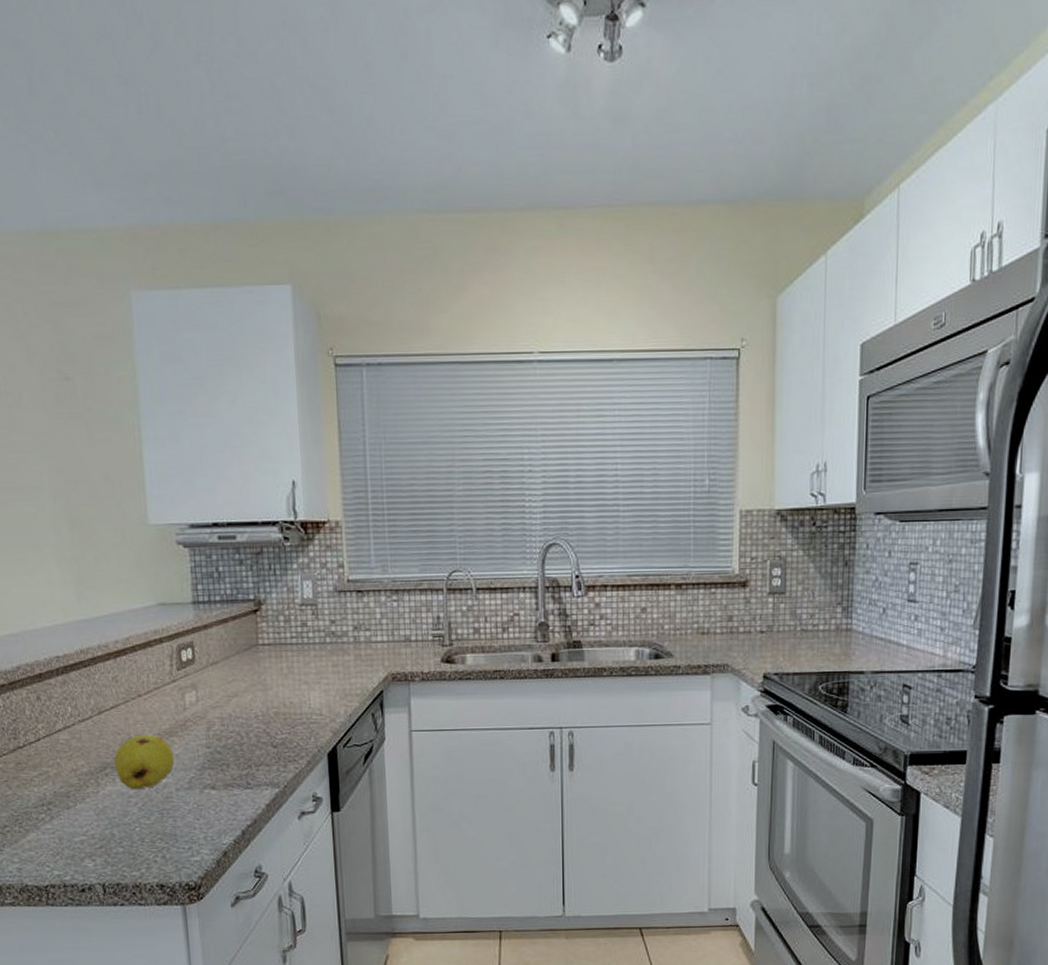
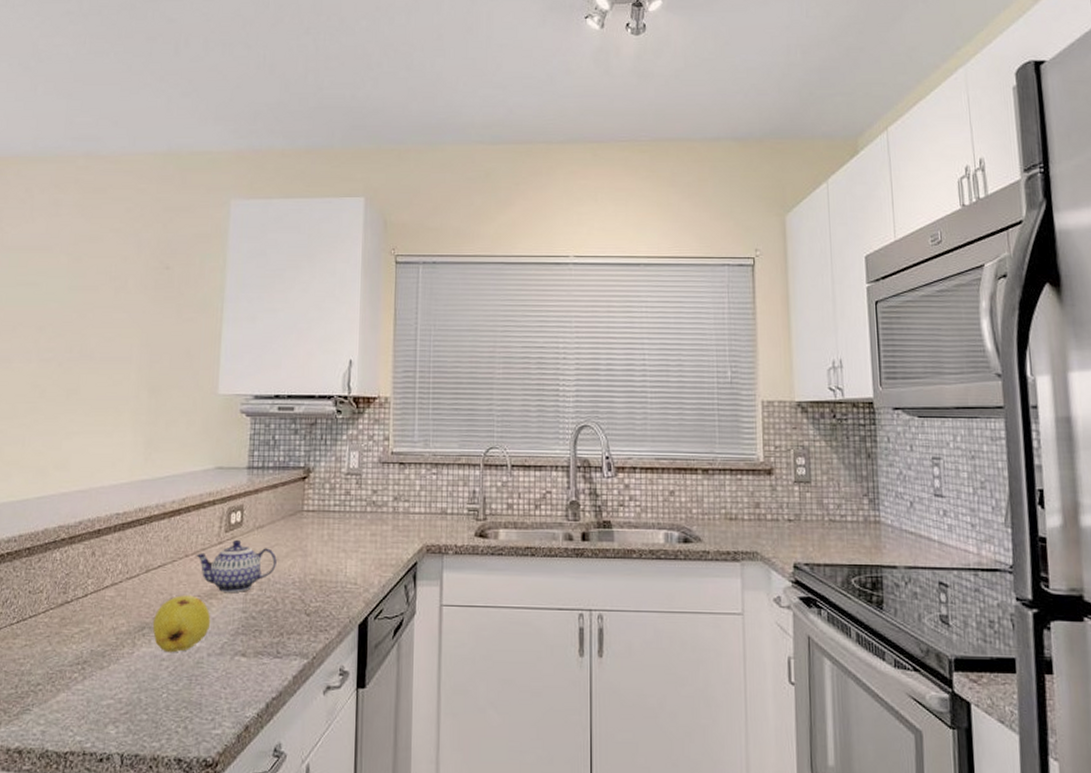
teapot: none [148,677,236,730] -> present [195,539,277,593]

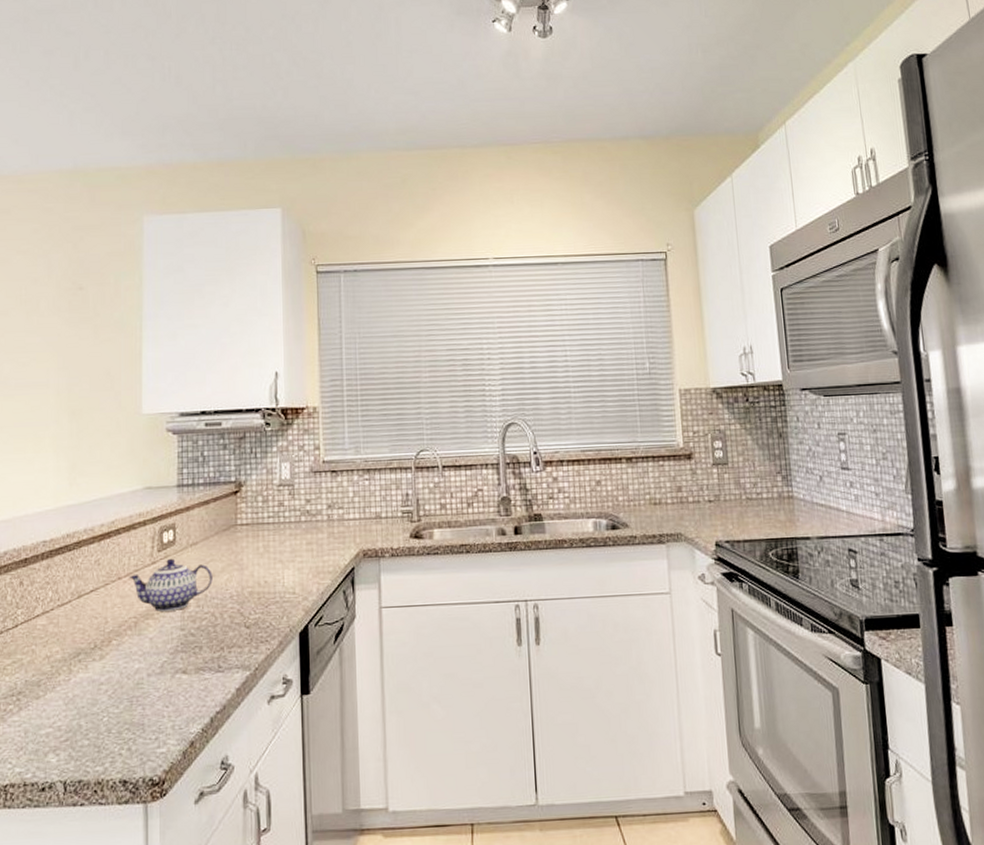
fruit: present [152,595,211,653] -> none [88,617,149,677]

